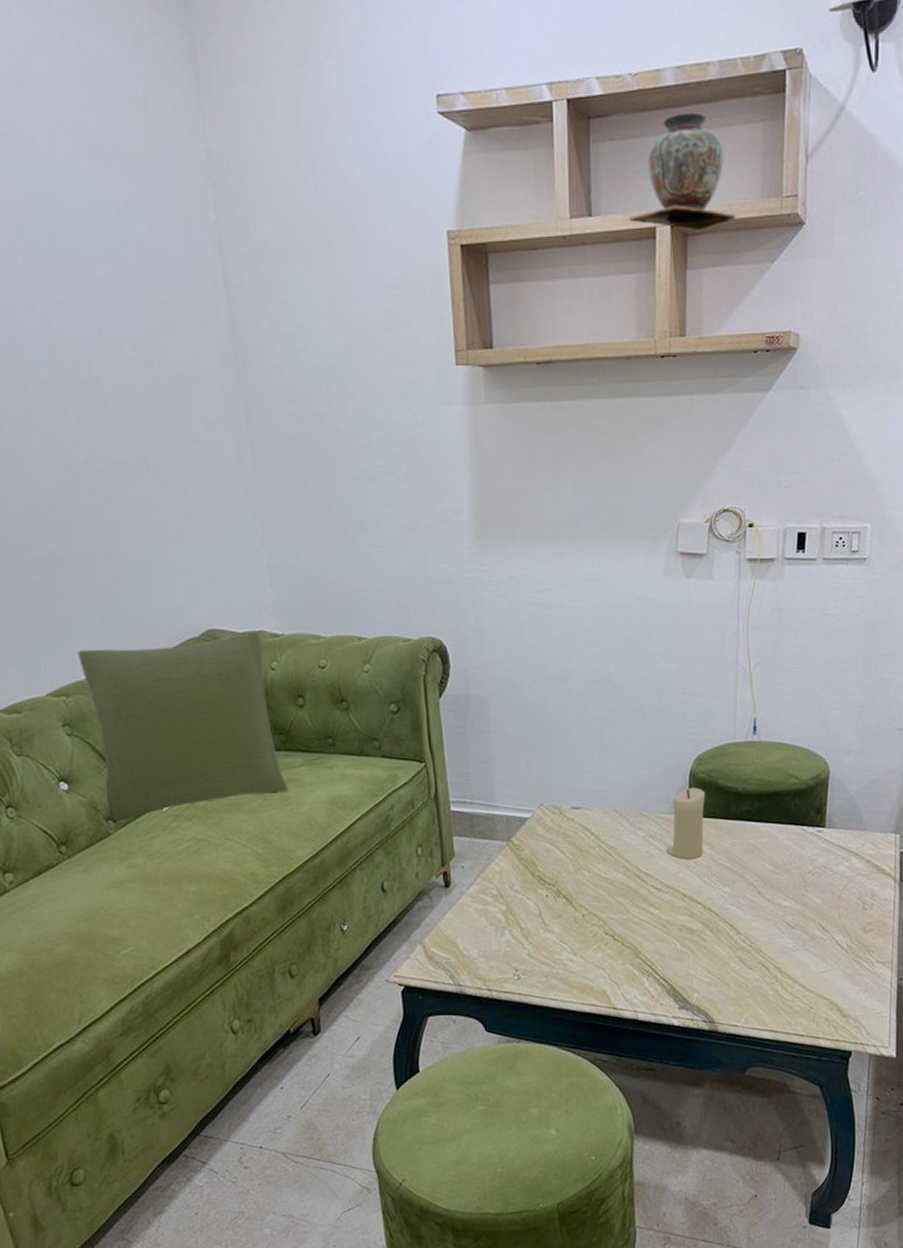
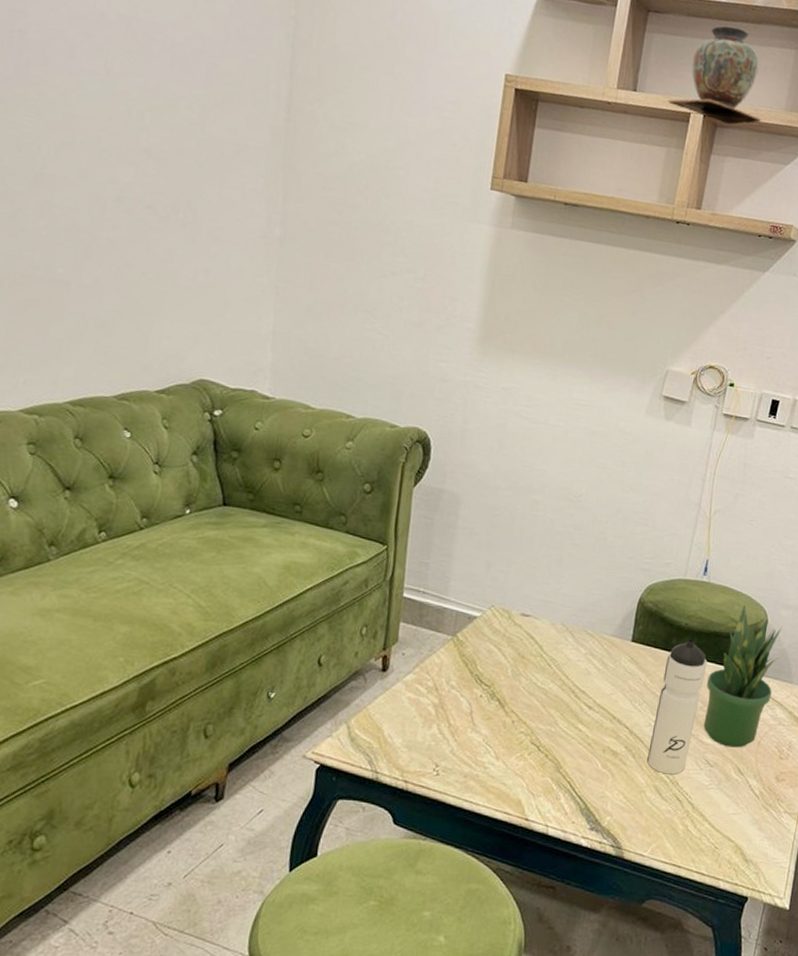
pillow: present [78,630,289,823] -> none [55,373,251,550]
candle: present [666,788,706,859] -> none [604,614,651,683]
water bottle: none [725,803,772,944] -> present [647,639,707,775]
planter: none [775,758,849,906] -> present [703,605,783,748]

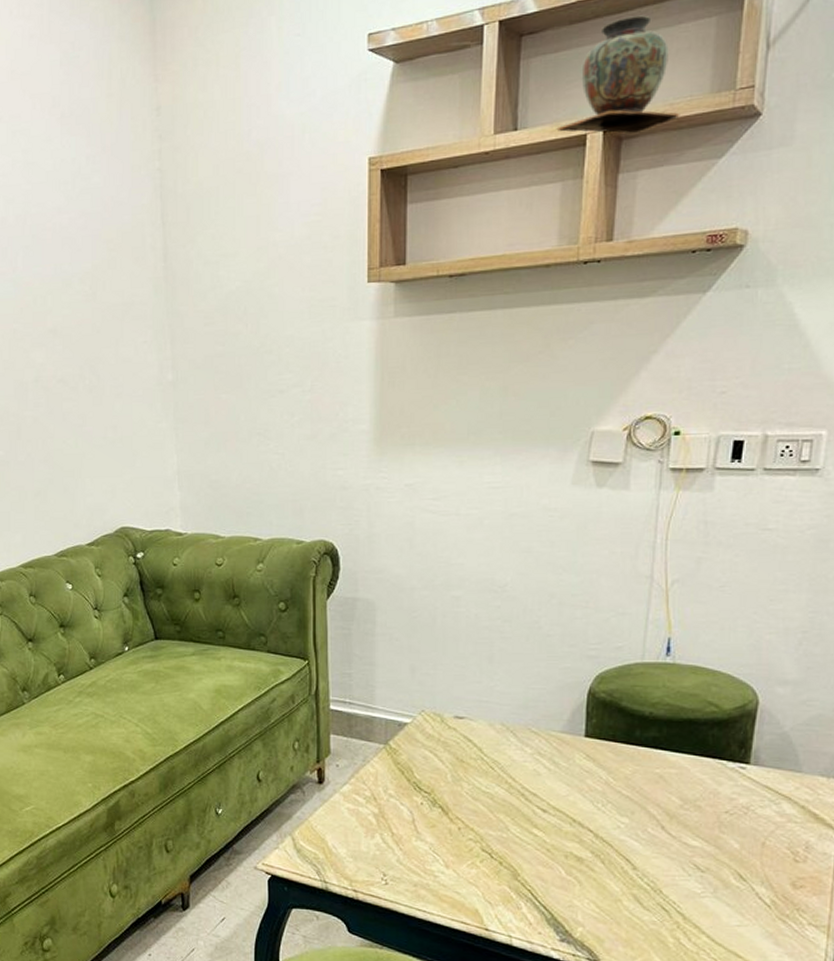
water bottle: present [647,639,707,775] -> none [620,729,683,882]
planter: present [703,605,783,748] -> none [686,685,781,850]

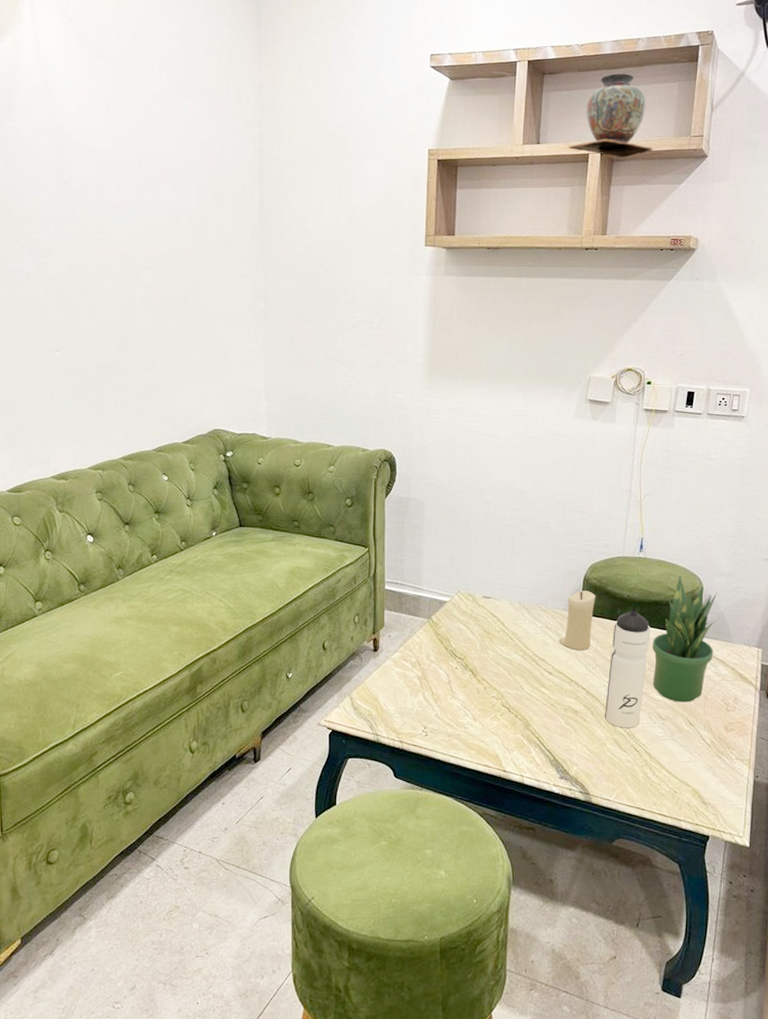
candle: none [556,707,606,782] -> present [559,591,596,650]
water bottle: none [620,729,683,882] -> present [605,609,651,728]
planter: none [686,685,781,850] -> present [652,575,718,703]

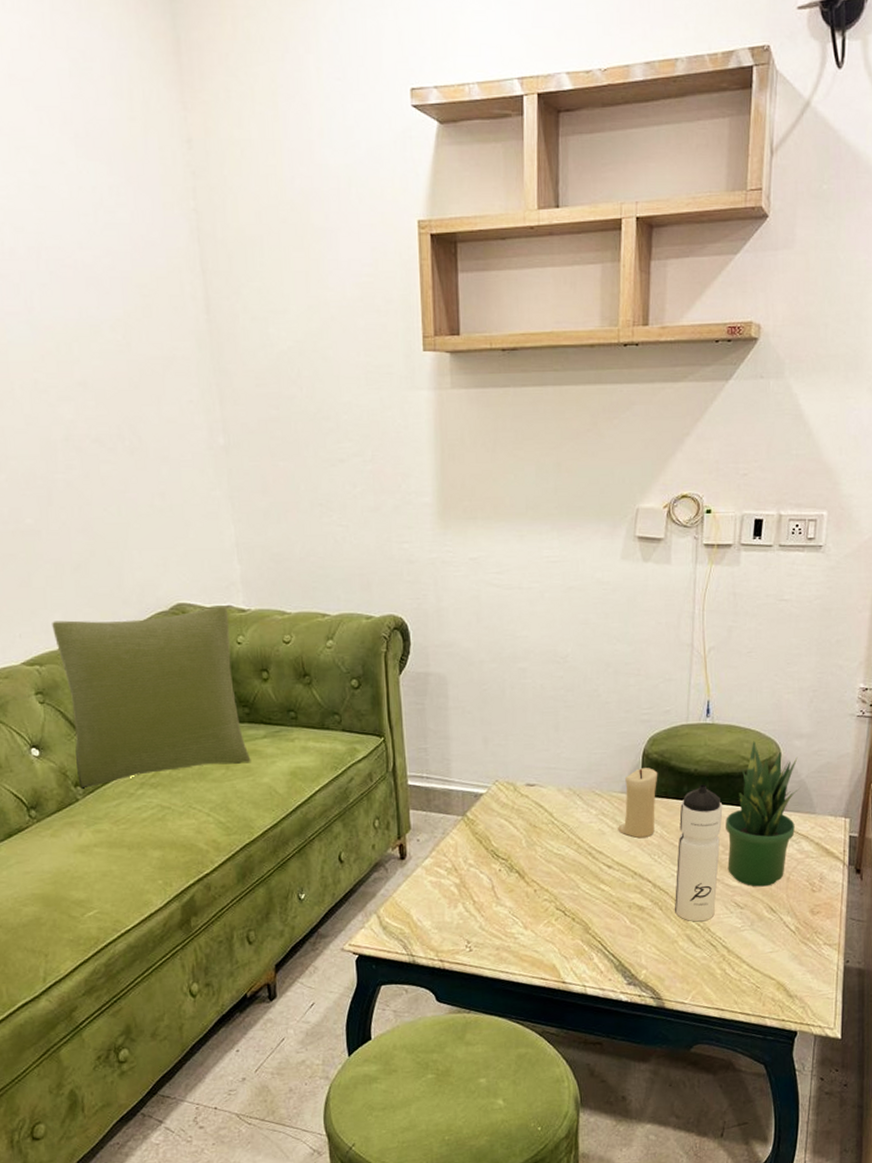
pillow: none [115,433,260,571] -> present [52,605,251,789]
decorative vase: present [567,73,654,158] -> none [594,107,702,222]

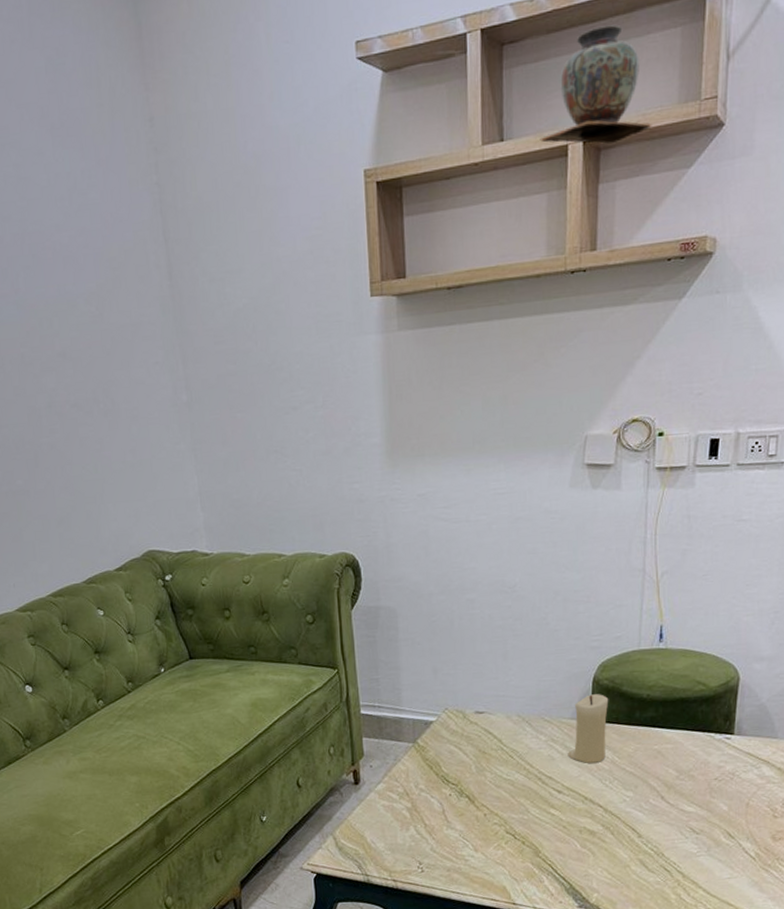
pillow: present [52,605,251,789] -> none [40,550,216,721]
decorative vase: none [594,107,702,222] -> present [540,25,652,144]
water bottle: present [675,784,723,922] -> none [627,709,677,847]
planter: present [726,741,799,887] -> none [680,665,760,813]

